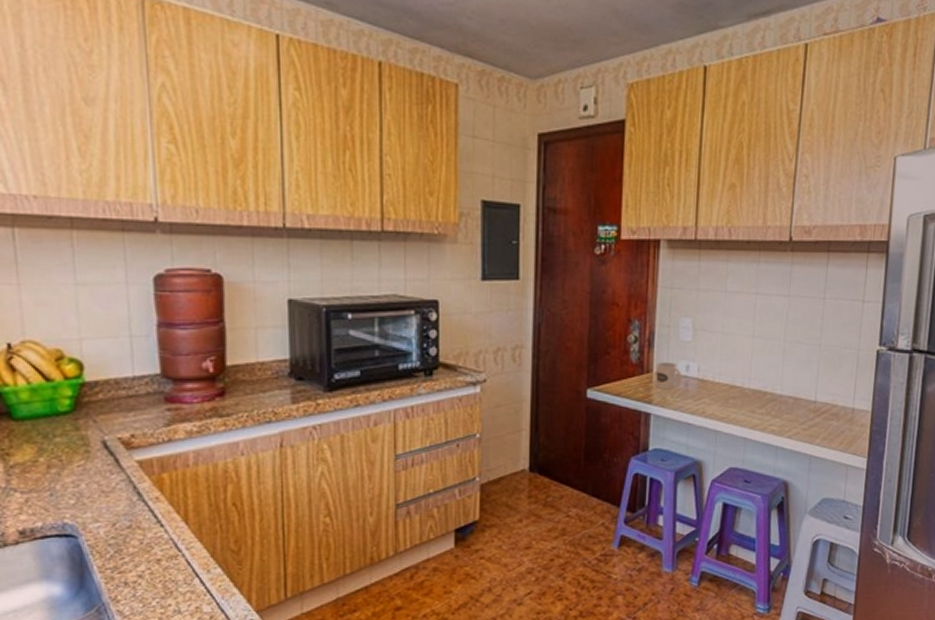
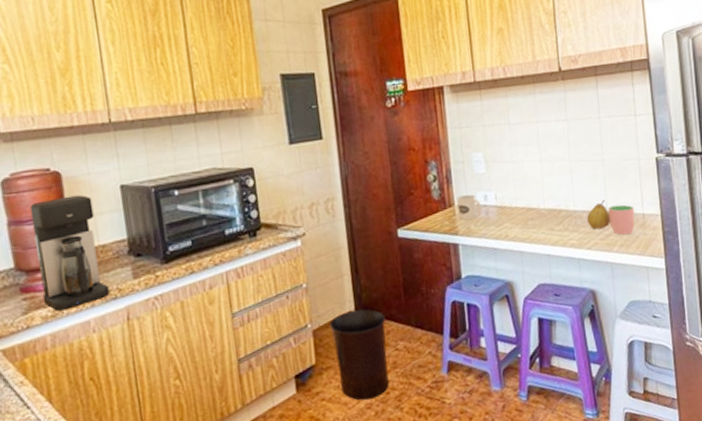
coffee maker: none [184,303,264,427] -> present [29,194,110,312]
waste bin: none [500,469,561,564] -> present [329,309,389,400]
fruit: none [792,387,818,418] -> present [586,199,611,230]
cup: none [815,395,845,428] -> present [607,204,636,236]

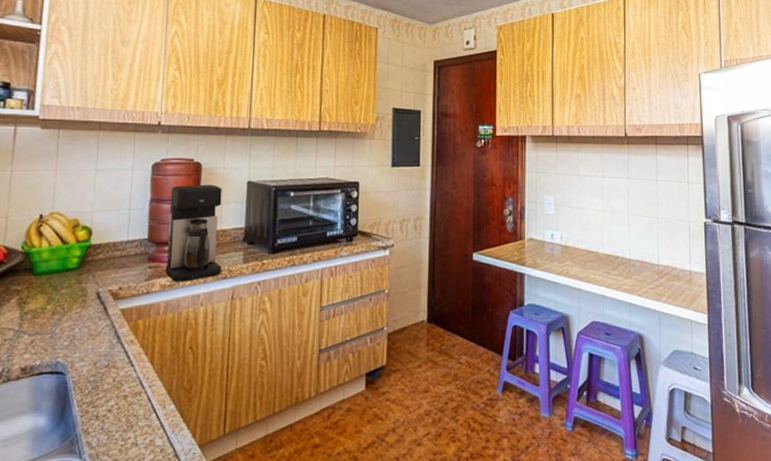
waste bin: present [329,309,389,400] -> none [403,321,453,406]
mug: present [457,194,482,221] -> none [528,230,548,254]
fruit: present [586,199,611,230] -> none [639,252,661,279]
cup: present [607,204,636,236] -> none [659,259,683,288]

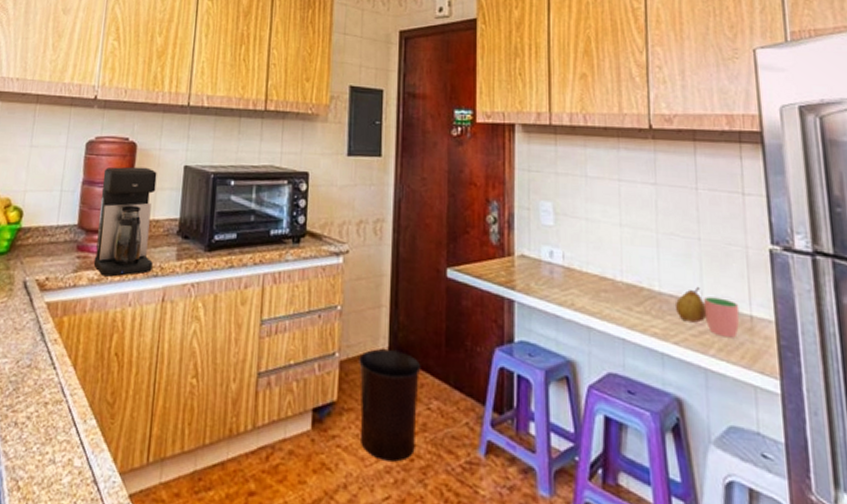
waste bin: none [403,321,453,406] -> present [359,349,421,462]
fruit: none [639,252,661,279] -> present [674,286,707,323]
cup: none [659,259,683,288] -> present [703,296,740,338]

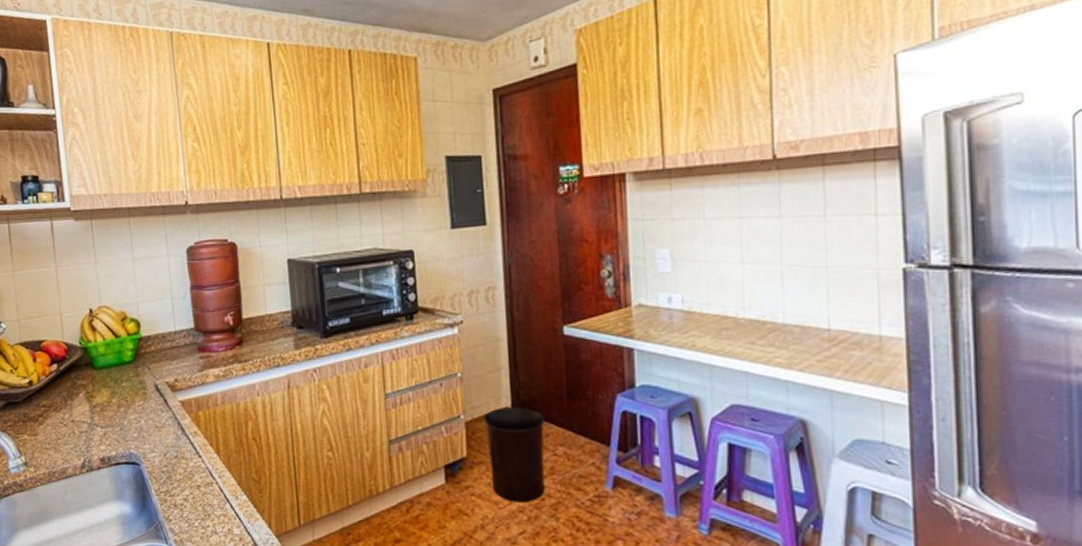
coffee maker: present [93,166,157,277] -> none [209,265,273,372]
fruit: present [674,286,707,323] -> none [799,313,834,349]
cup: present [703,296,740,338] -> none [829,322,869,359]

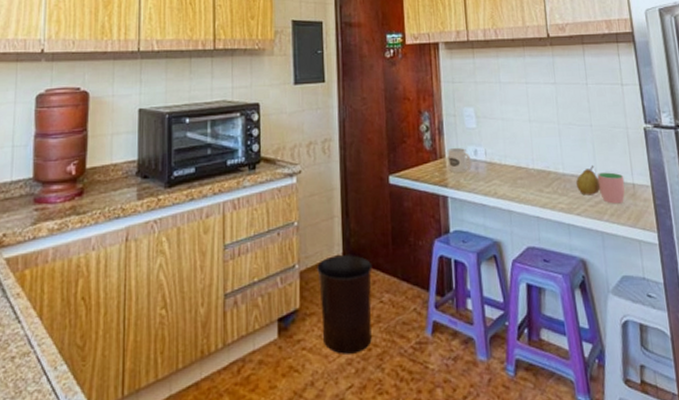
mug: none [635,294,664,324] -> present [448,147,472,173]
fruit: none [799,313,834,349] -> present [575,164,601,196]
cup: none [829,322,869,359] -> present [597,172,626,204]

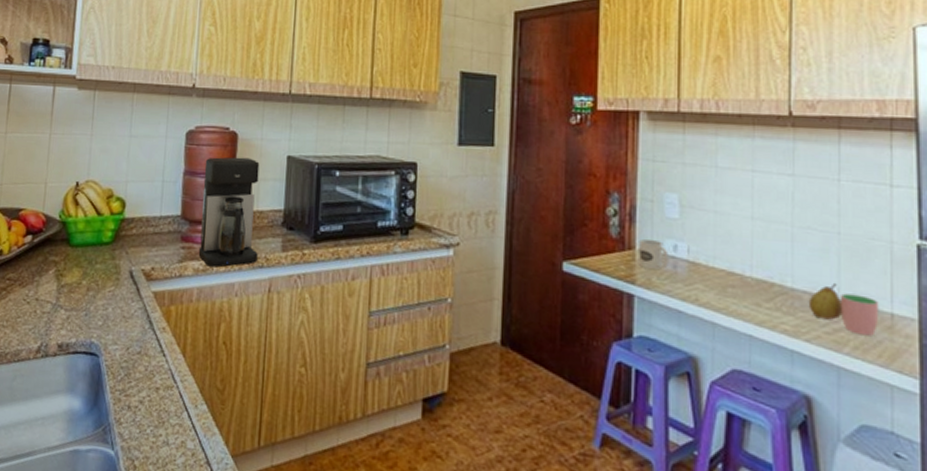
coffee maker: none [52,114,114,225] -> present [198,157,260,268]
waste bin: present [317,255,373,354] -> none [470,341,535,452]

